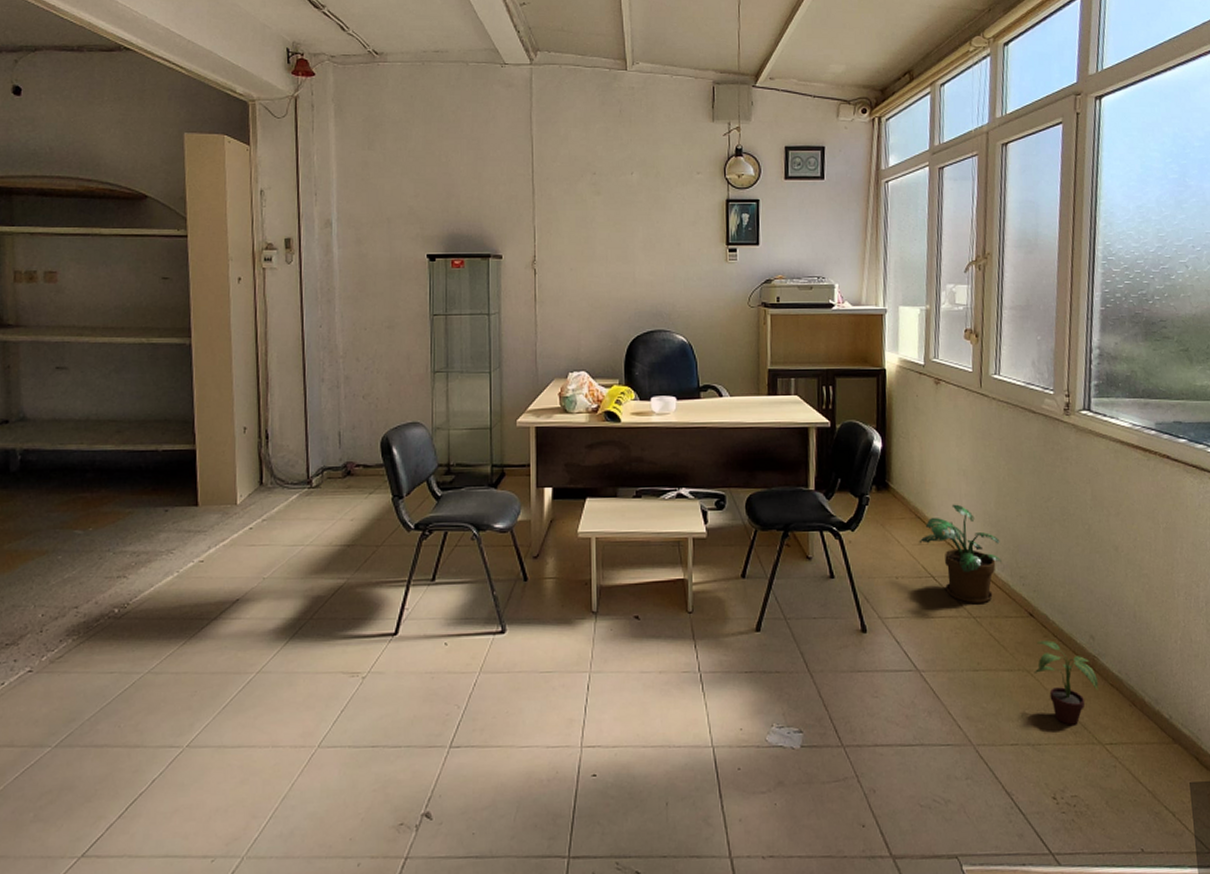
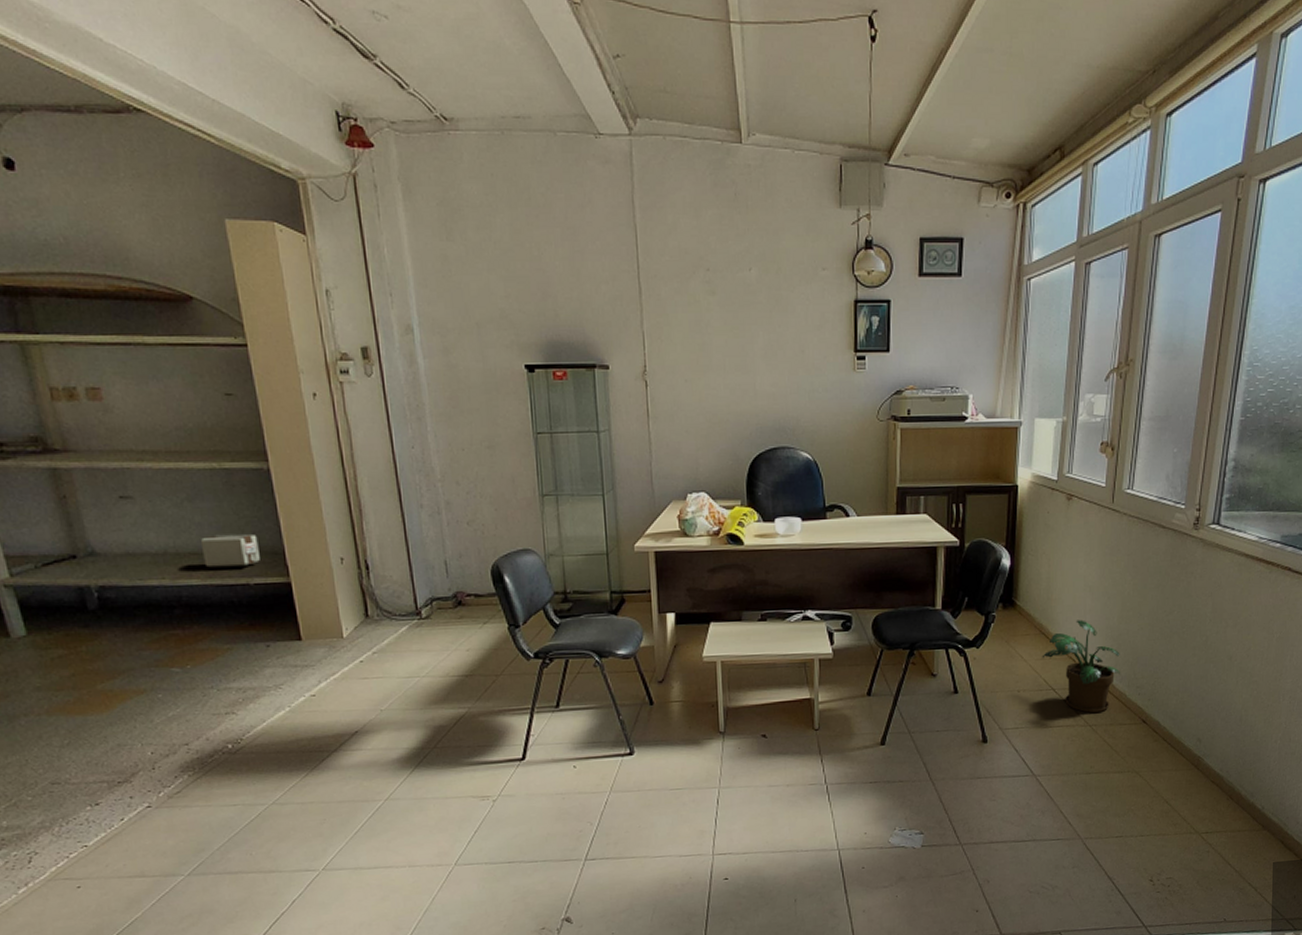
box: none [120,403,172,434] -> present [200,534,260,568]
potted plant: present [1034,640,1099,725] -> none [1142,744,1200,818]

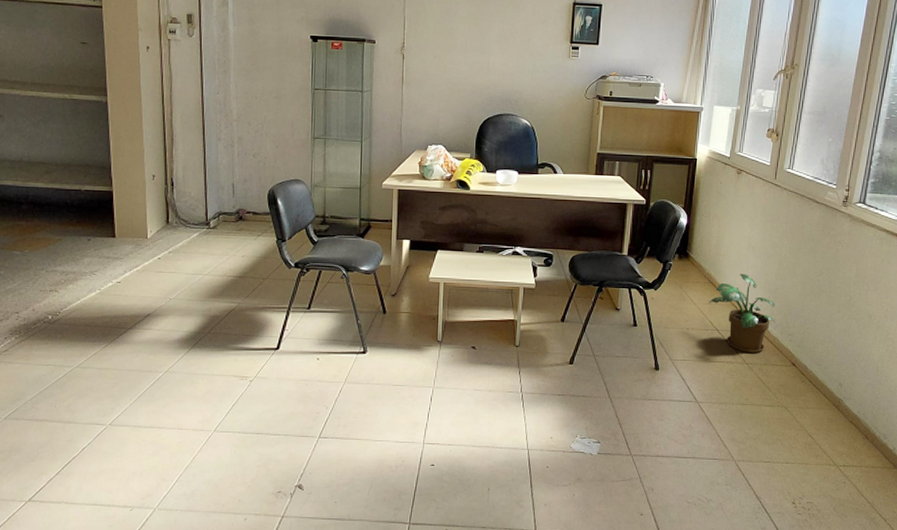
box: present [200,534,260,568] -> none [48,149,92,176]

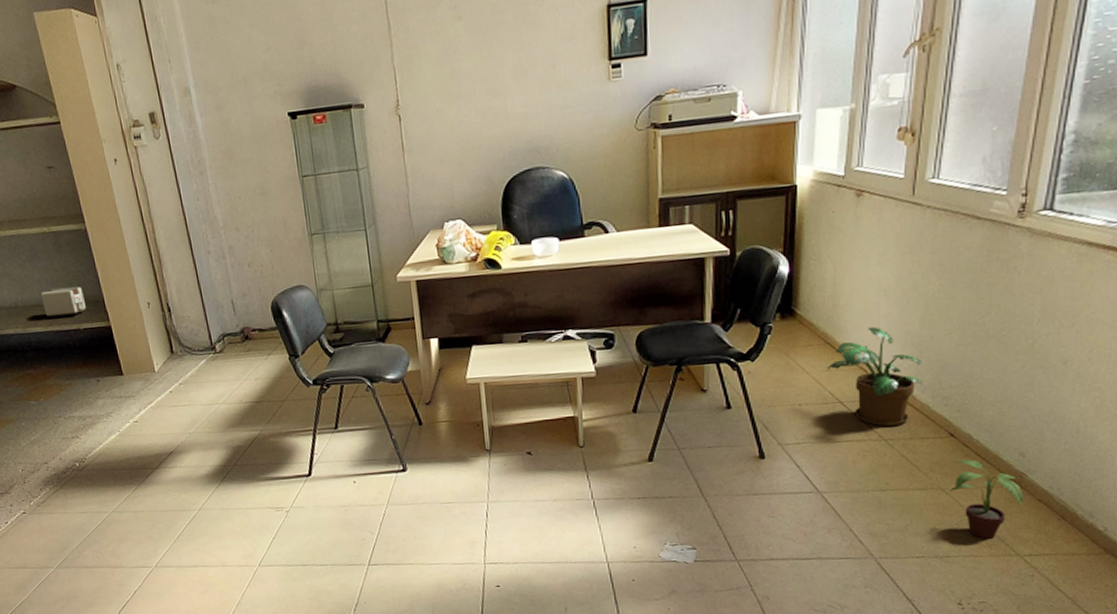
box: none [48,149,92,176] -> present [40,287,86,317]
potted plant: none [790,385,840,450] -> present [949,459,1023,539]

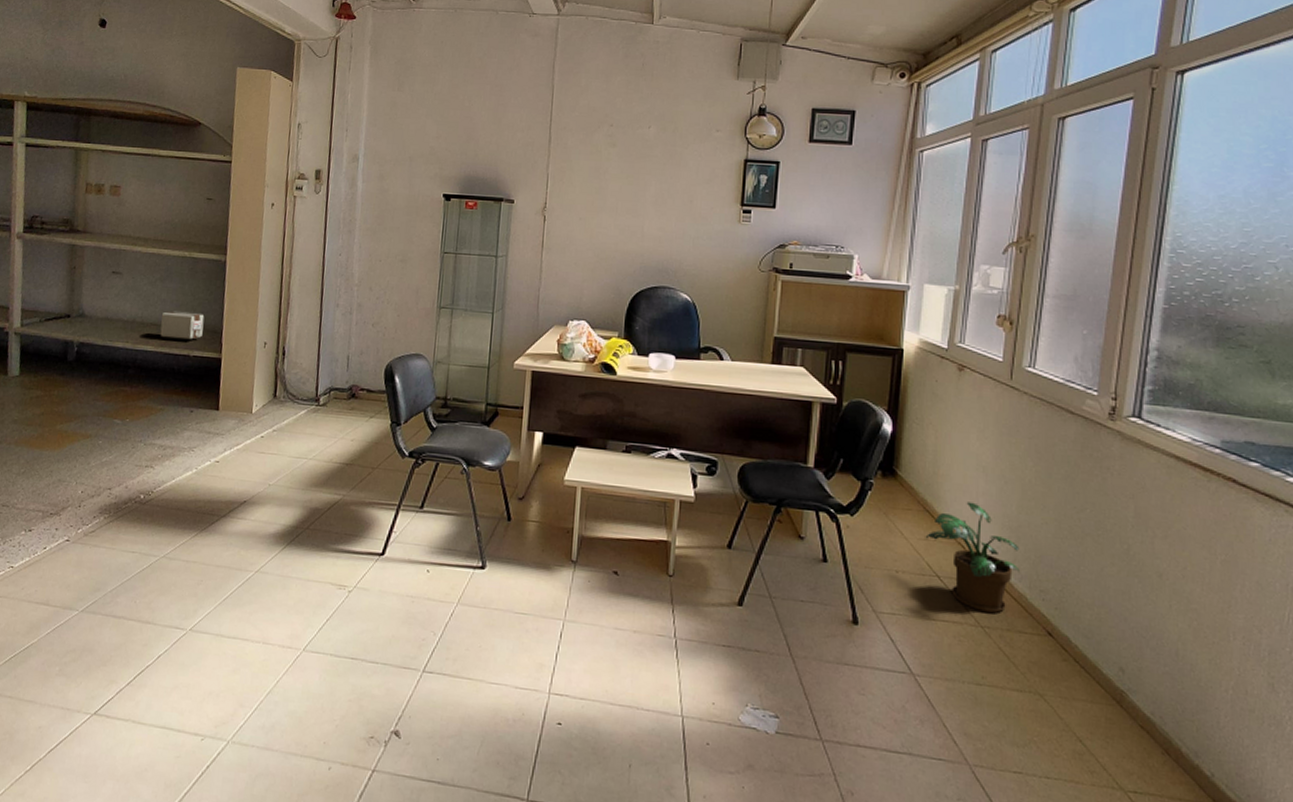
potted plant: present [949,459,1023,539] -> none [1047,664,1125,764]

